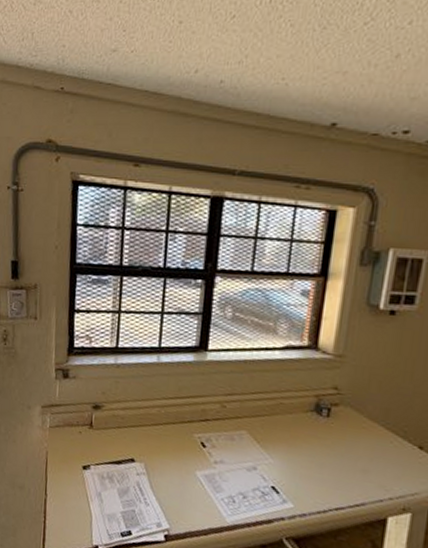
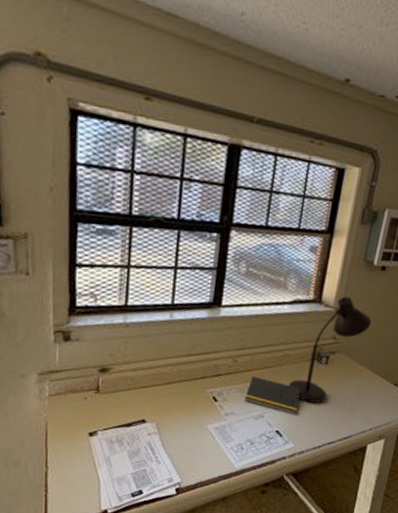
notepad: none [235,423,298,472] -> present [245,375,300,415]
desk lamp: none [284,342,382,461] -> present [289,296,372,403]

